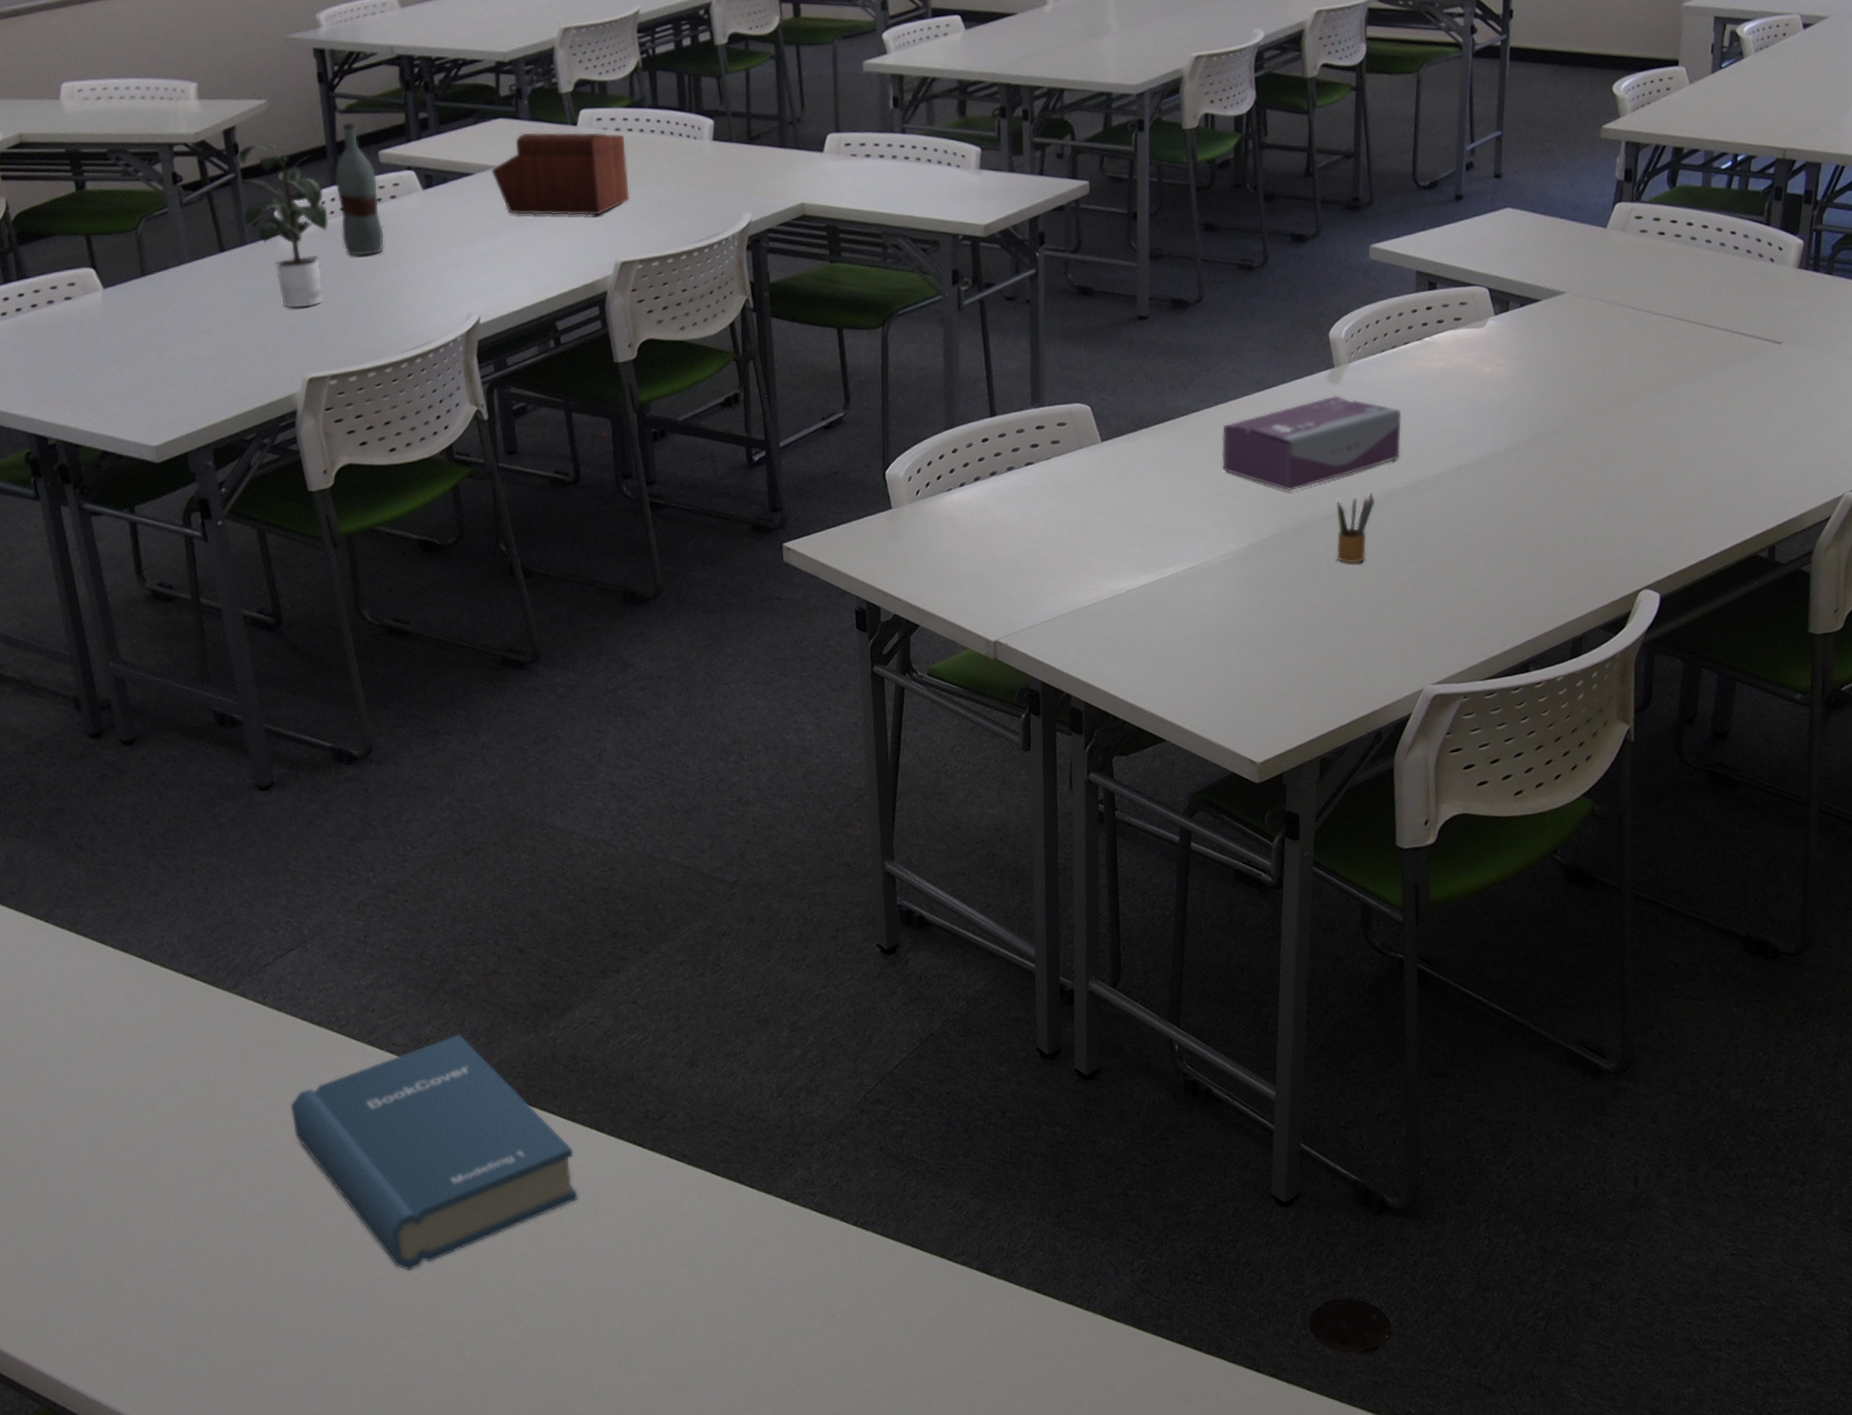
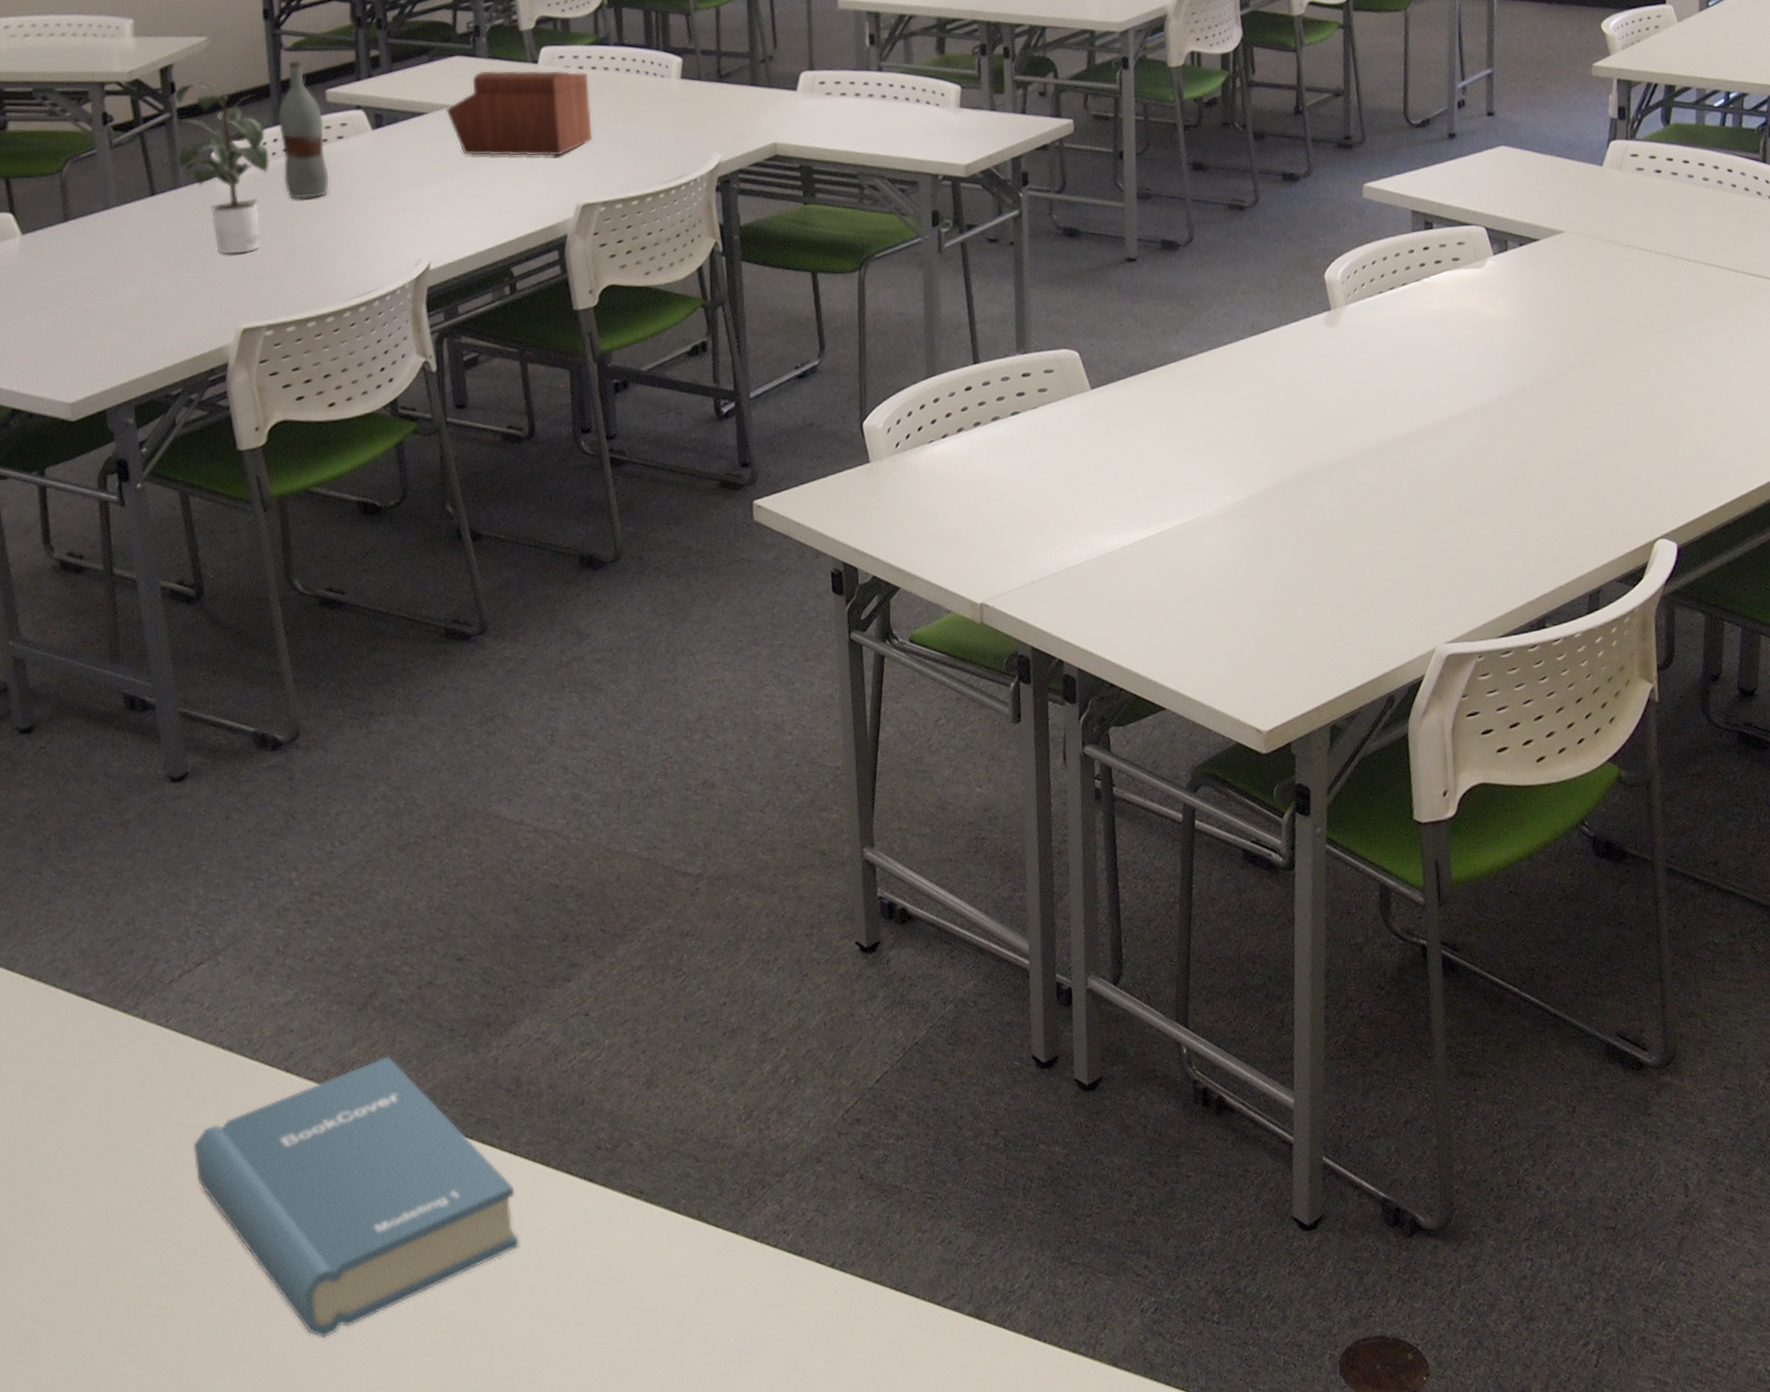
tissue box: present [1221,395,1401,491] -> none [1217,338,1403,440]
pencil box: present [1336,492,1375,564] -> none [1338,440,1378,516]

